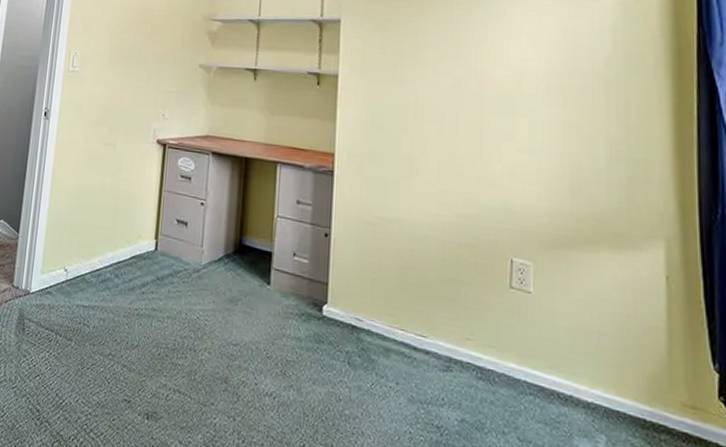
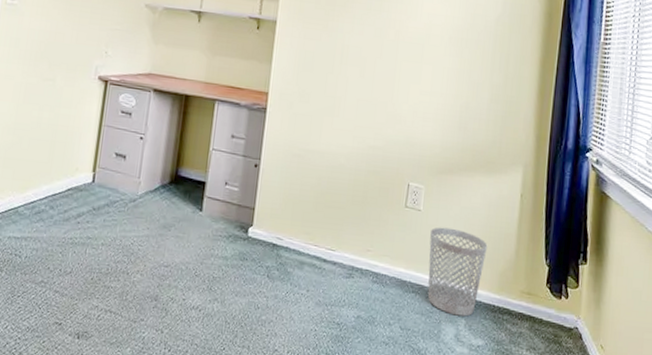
wastebasket: none [547,314,627,432] -> present [427,227,488,317]

